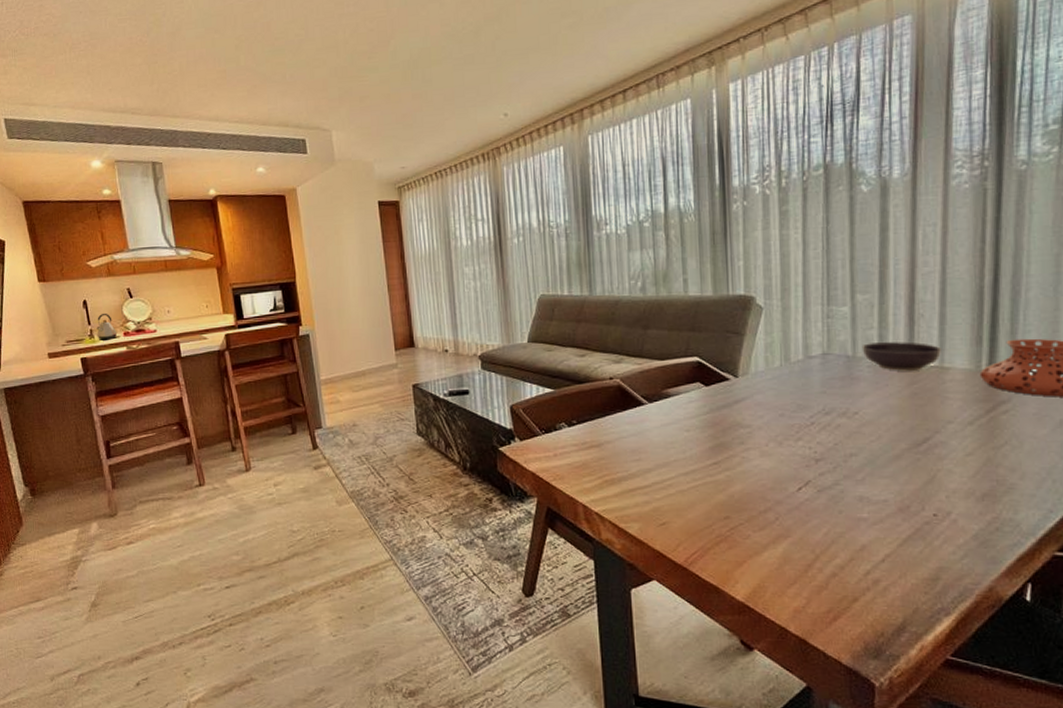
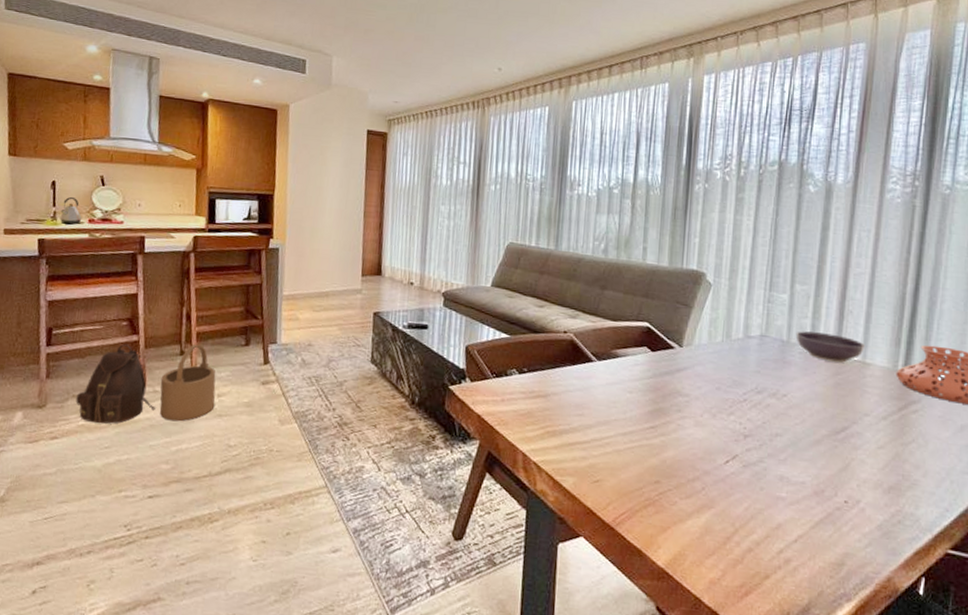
backpack: none [143,447,218,525] -> present [76,344,156,424]
wooden bucket: none [218,439,273,514] -> present [159,345,216,422]

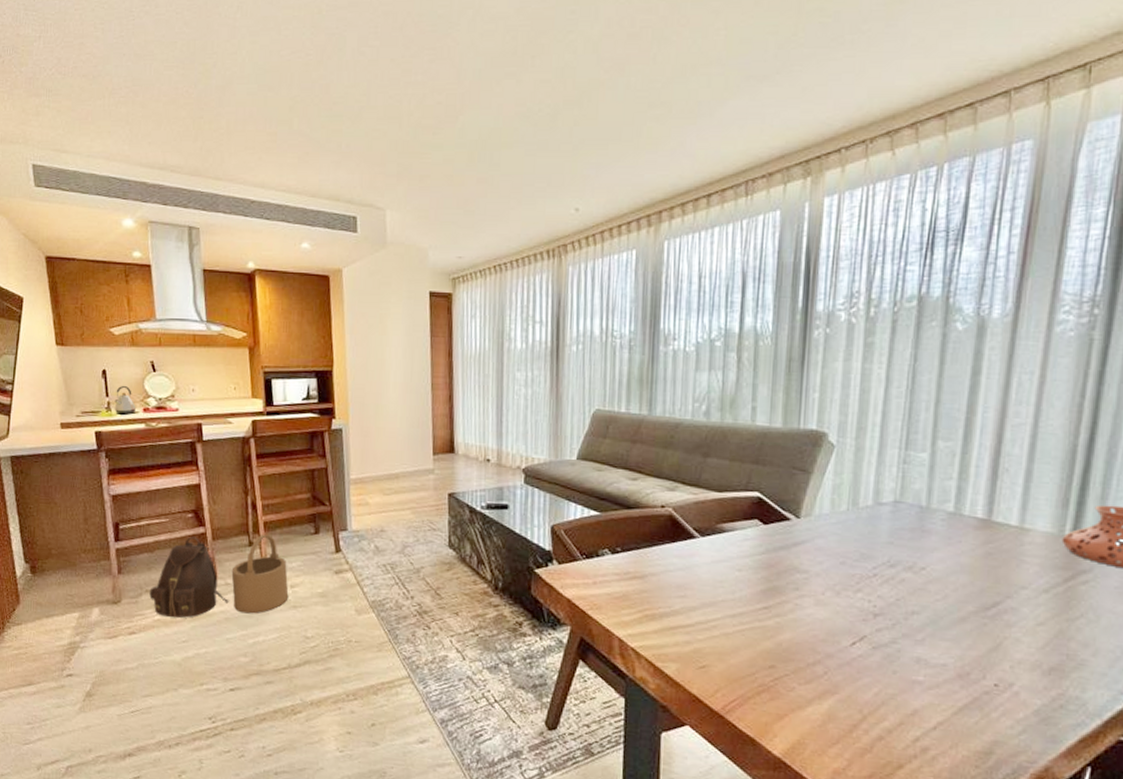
bowl: present [796,331,865,363] -> none [937,494,1023,529]

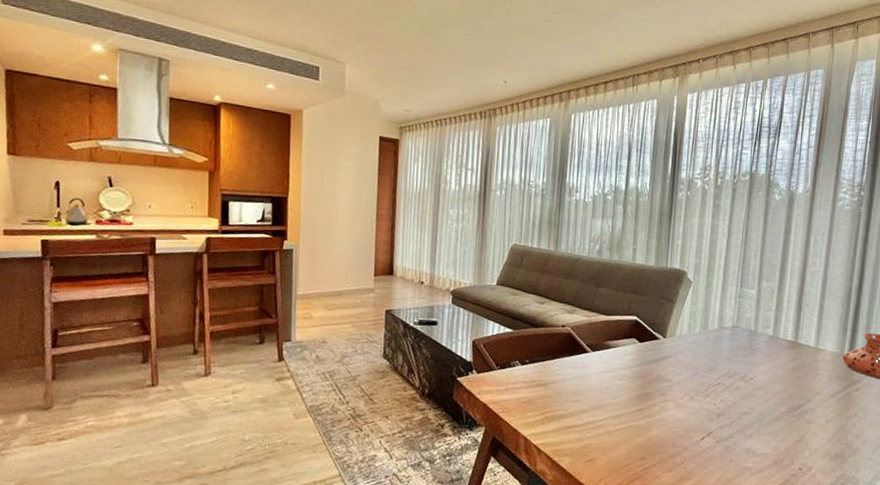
backpack: present [149,537,229,618] -> none [84,344,169,424]
wooden bucket: present [231,535,289,614] -> none [172,344,231,419]

